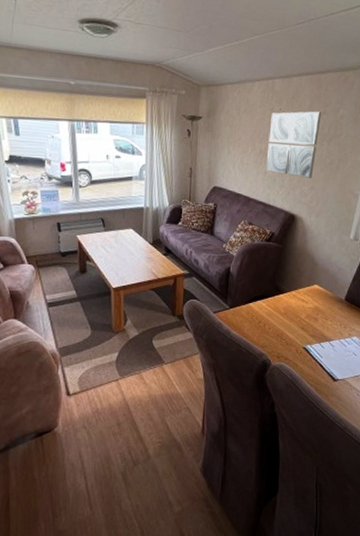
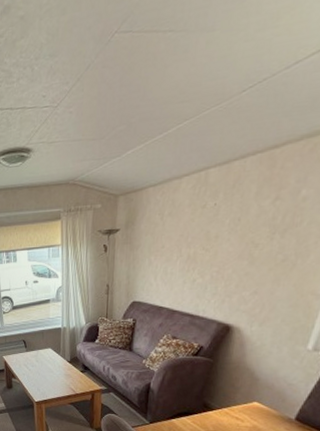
wall art: present [265,111,322,178] -> none [194,197,274,282]

